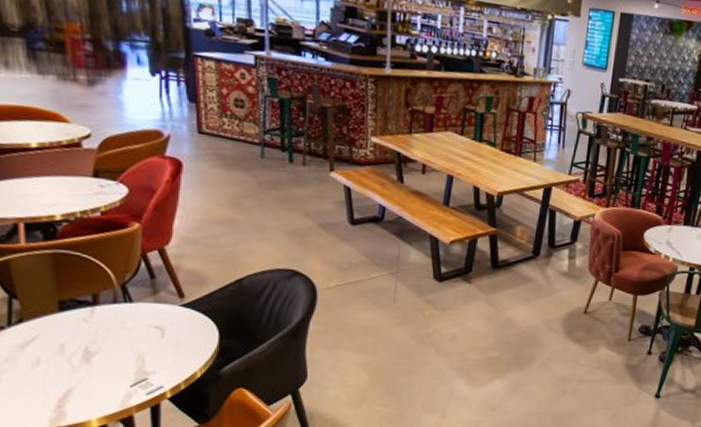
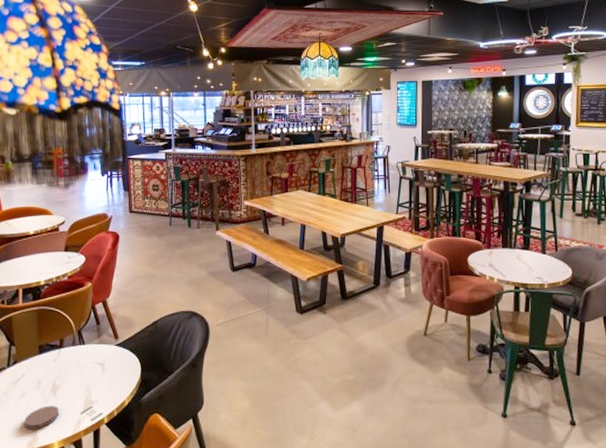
coaster: none [42,376,97,404] -> present [24,405,59,429]

